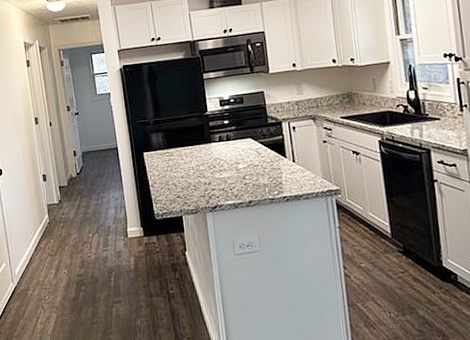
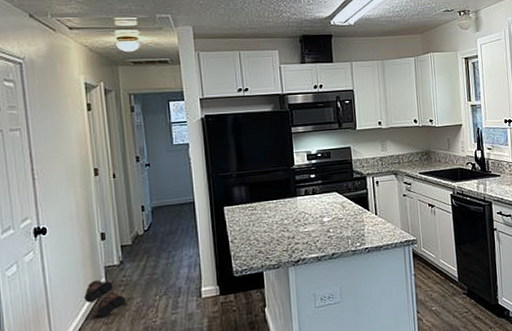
boots: none [33,216,69,249] -> present [84,279,130,317]

